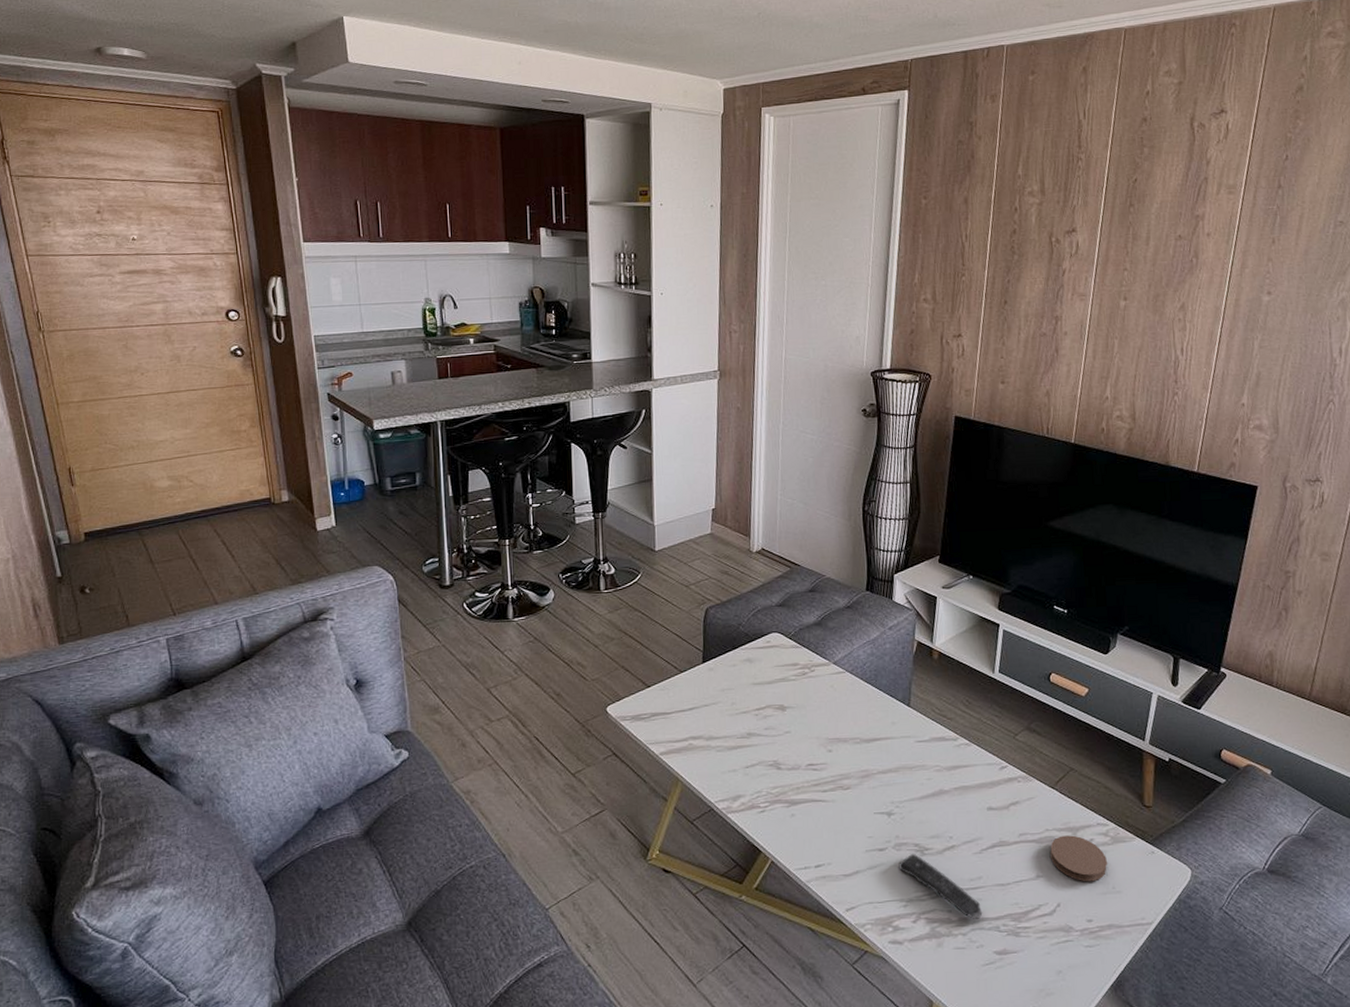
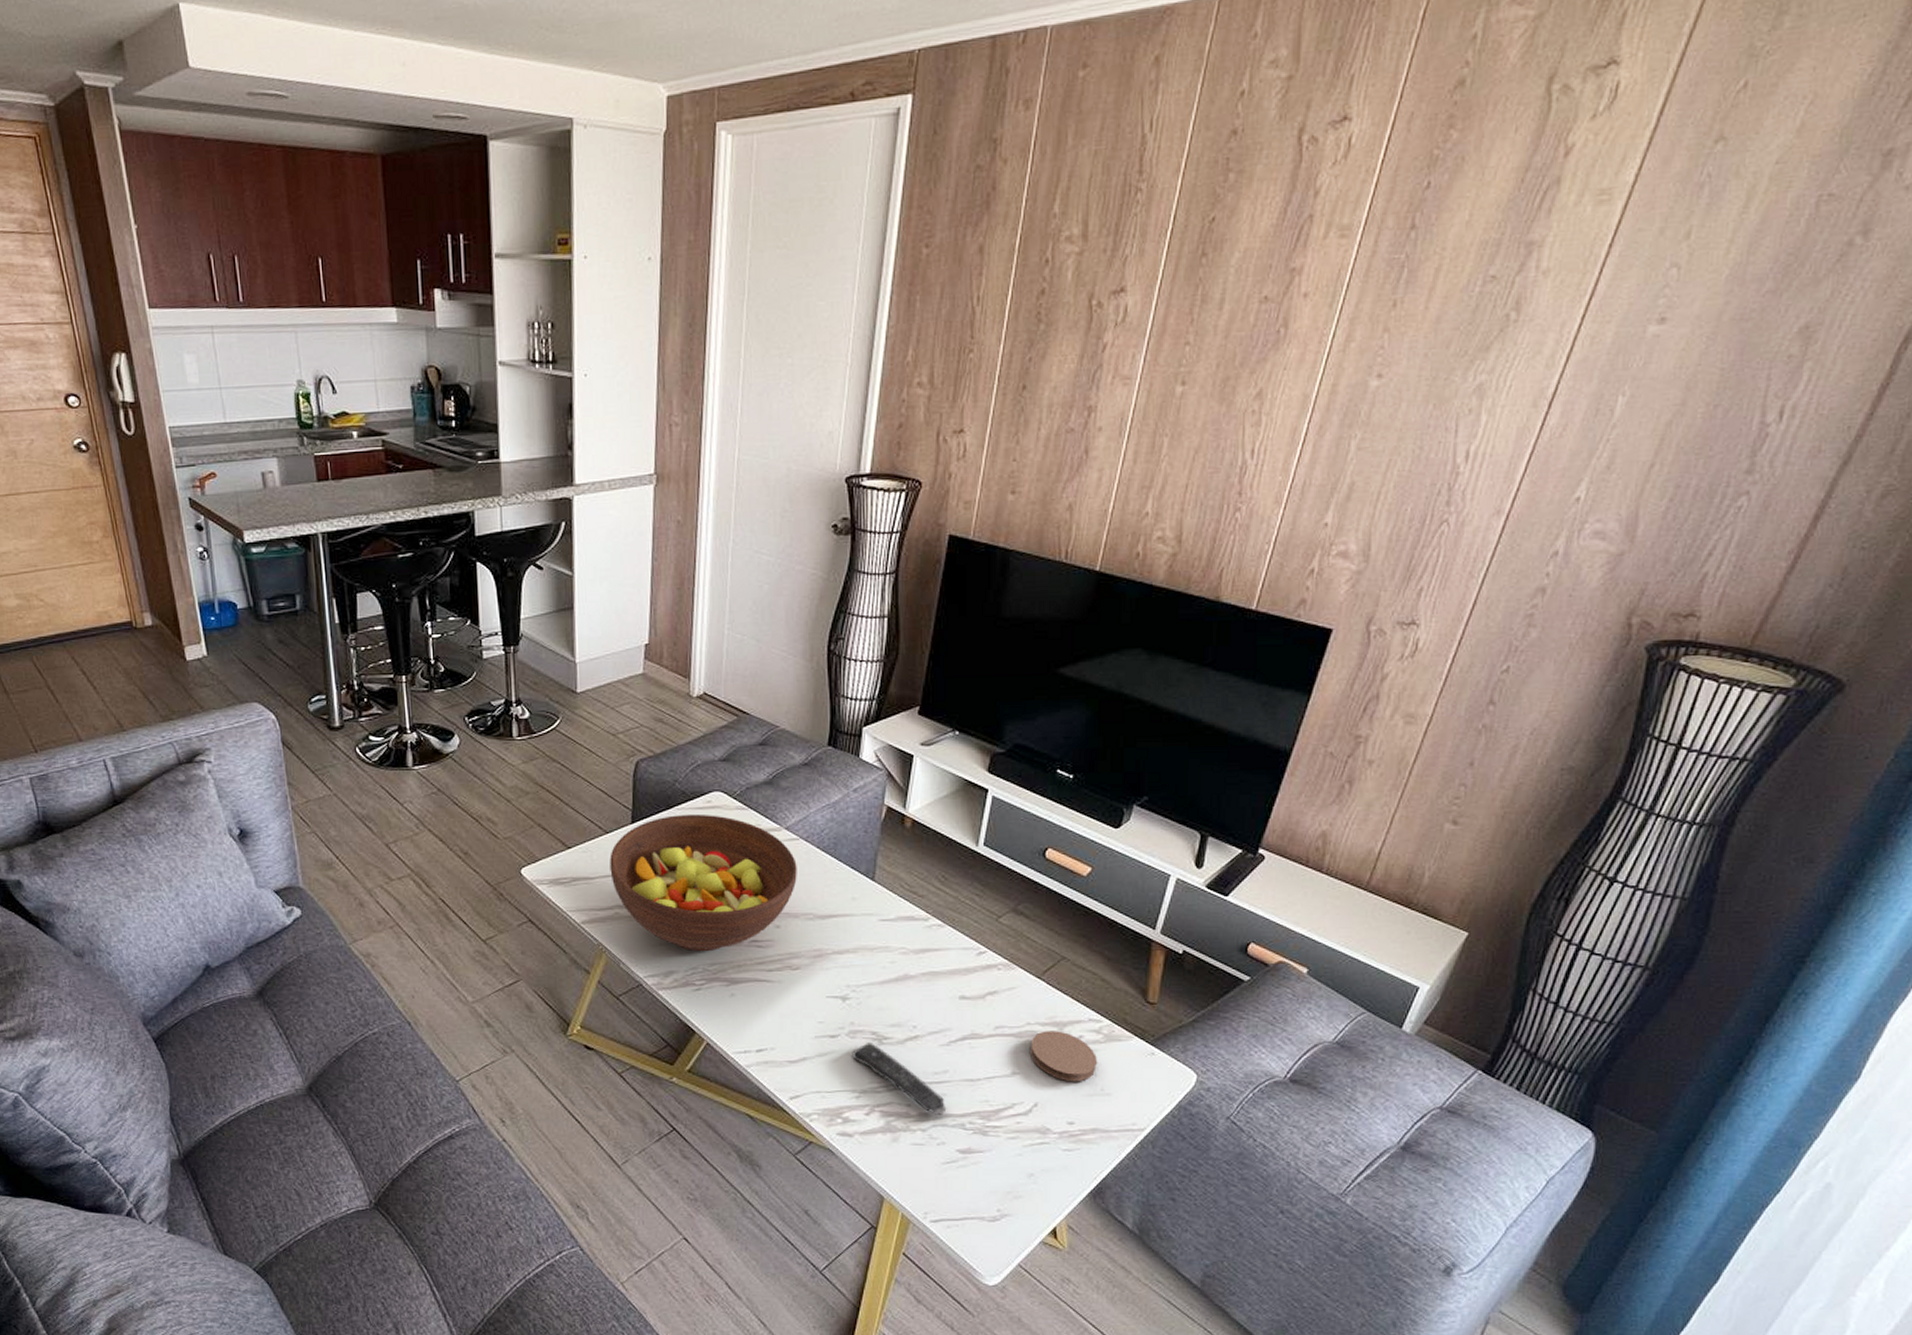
fruit bowl: none [684,652,845,777] -> present [609,813,797,952]

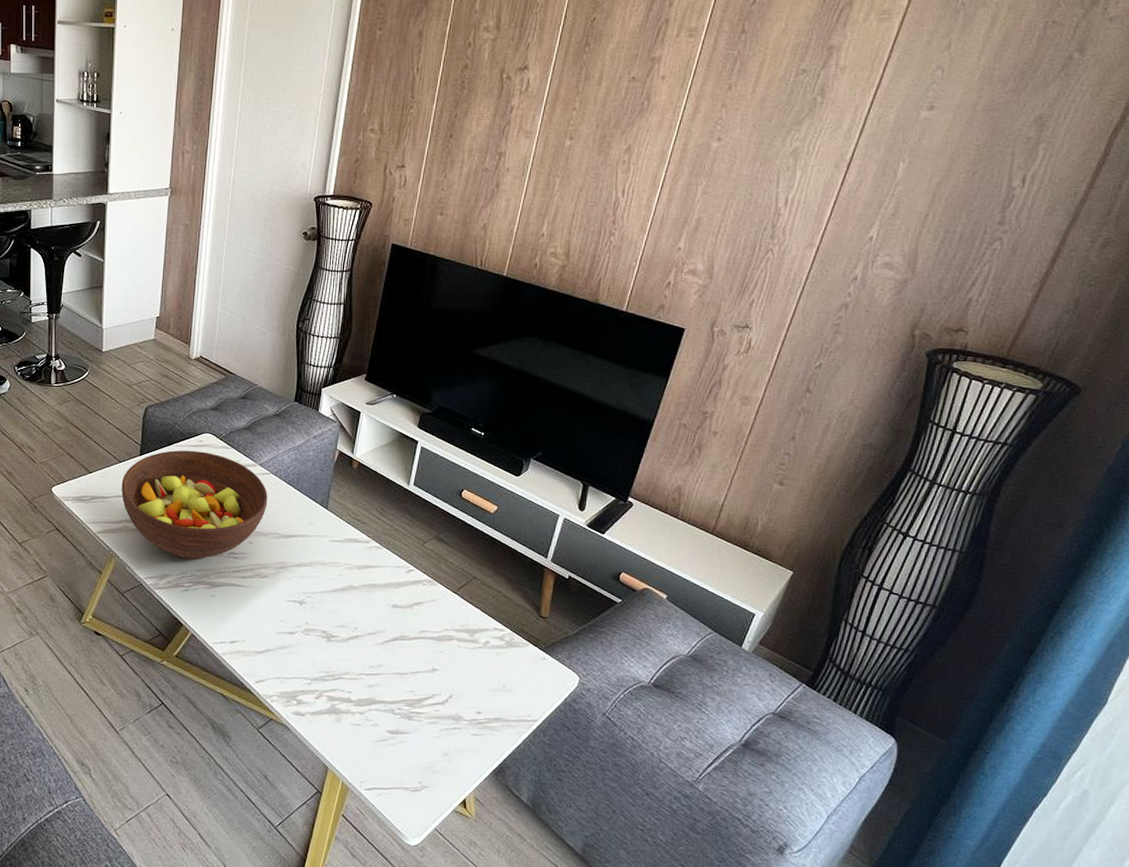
remote control: present [852,1041,947,1115] -> none [306,638,380,701]
coaster: present [1029,1031,1098,1082] -> none [446,636,501,679]

